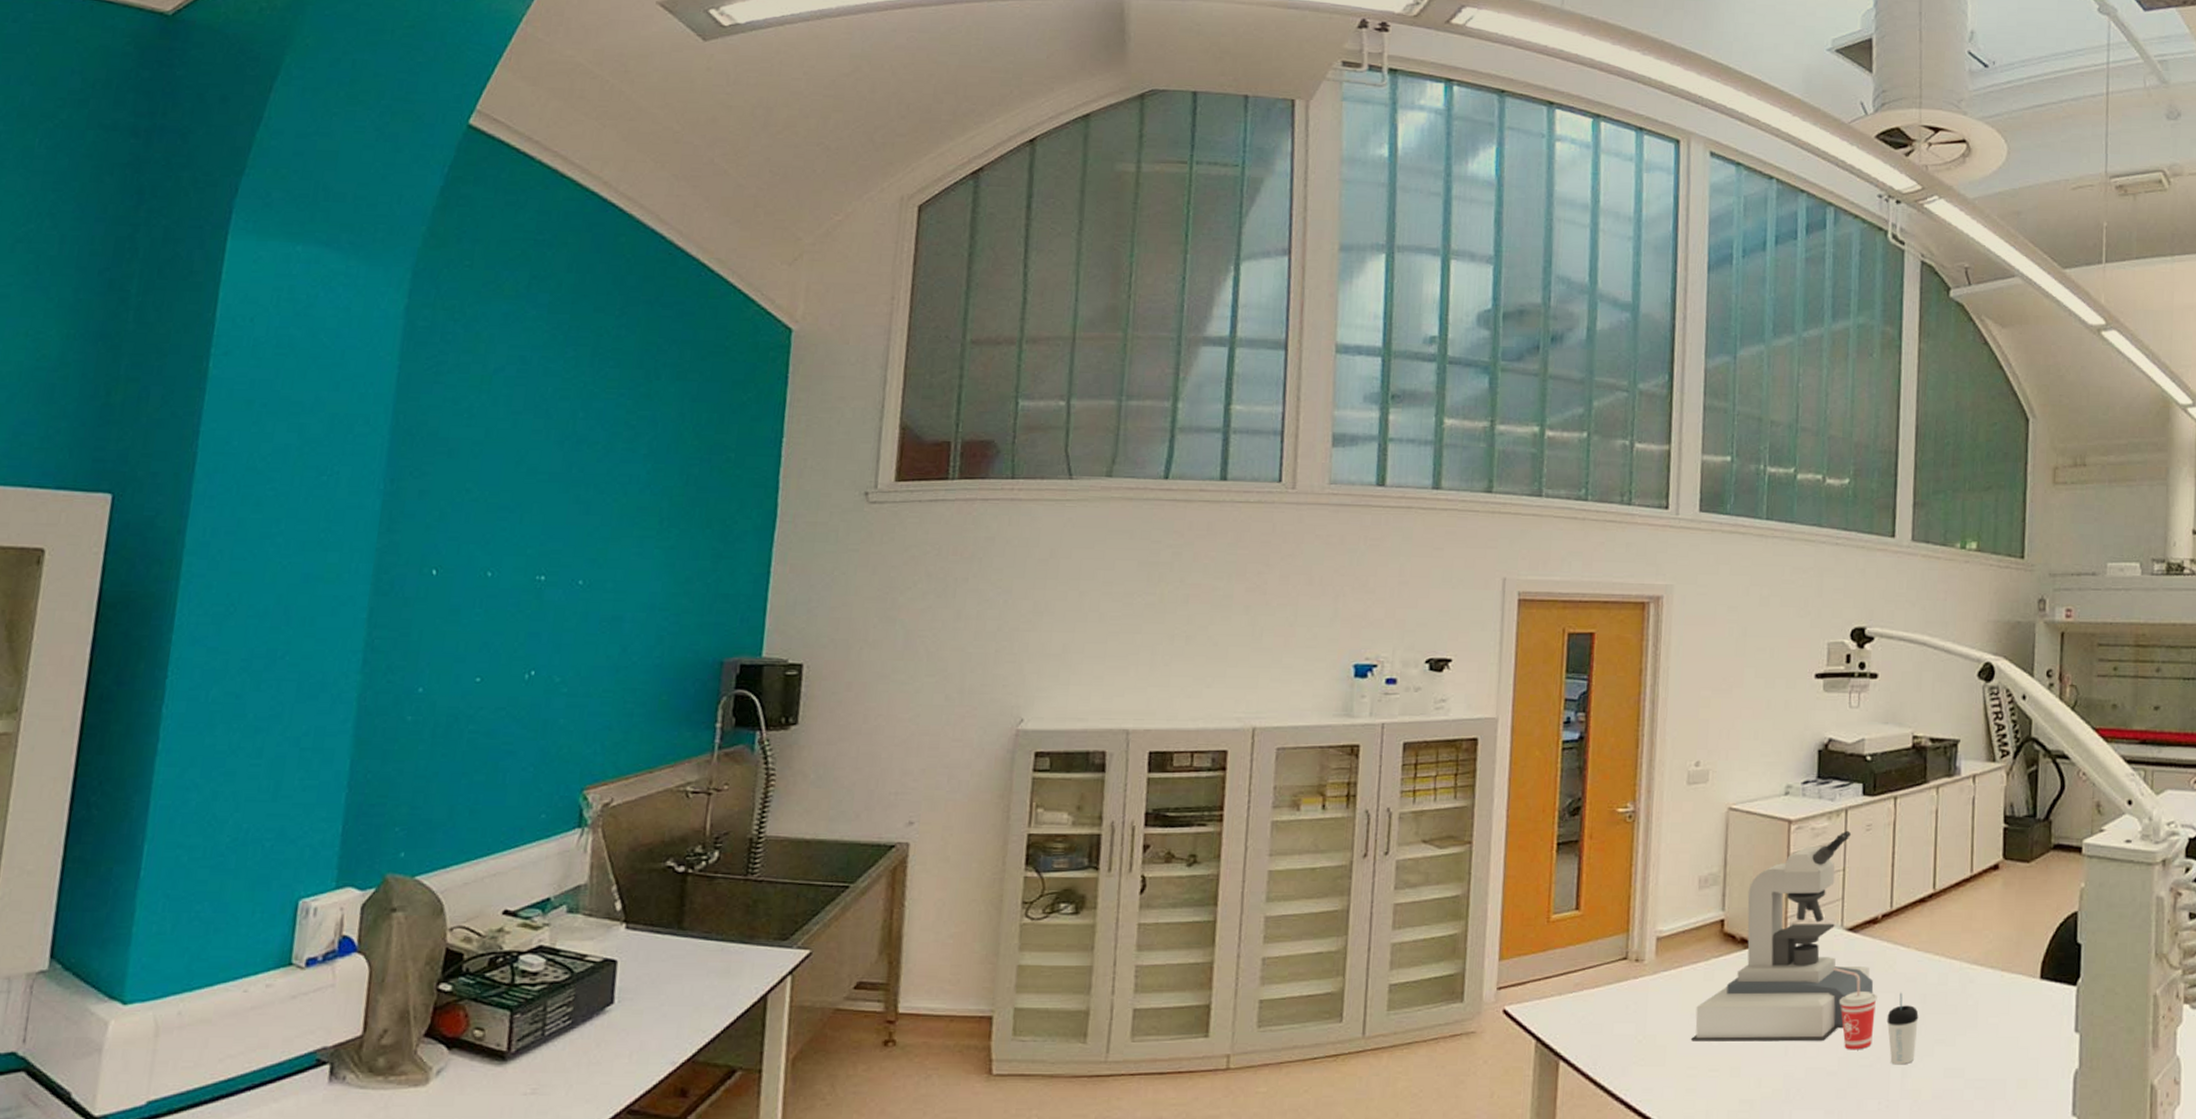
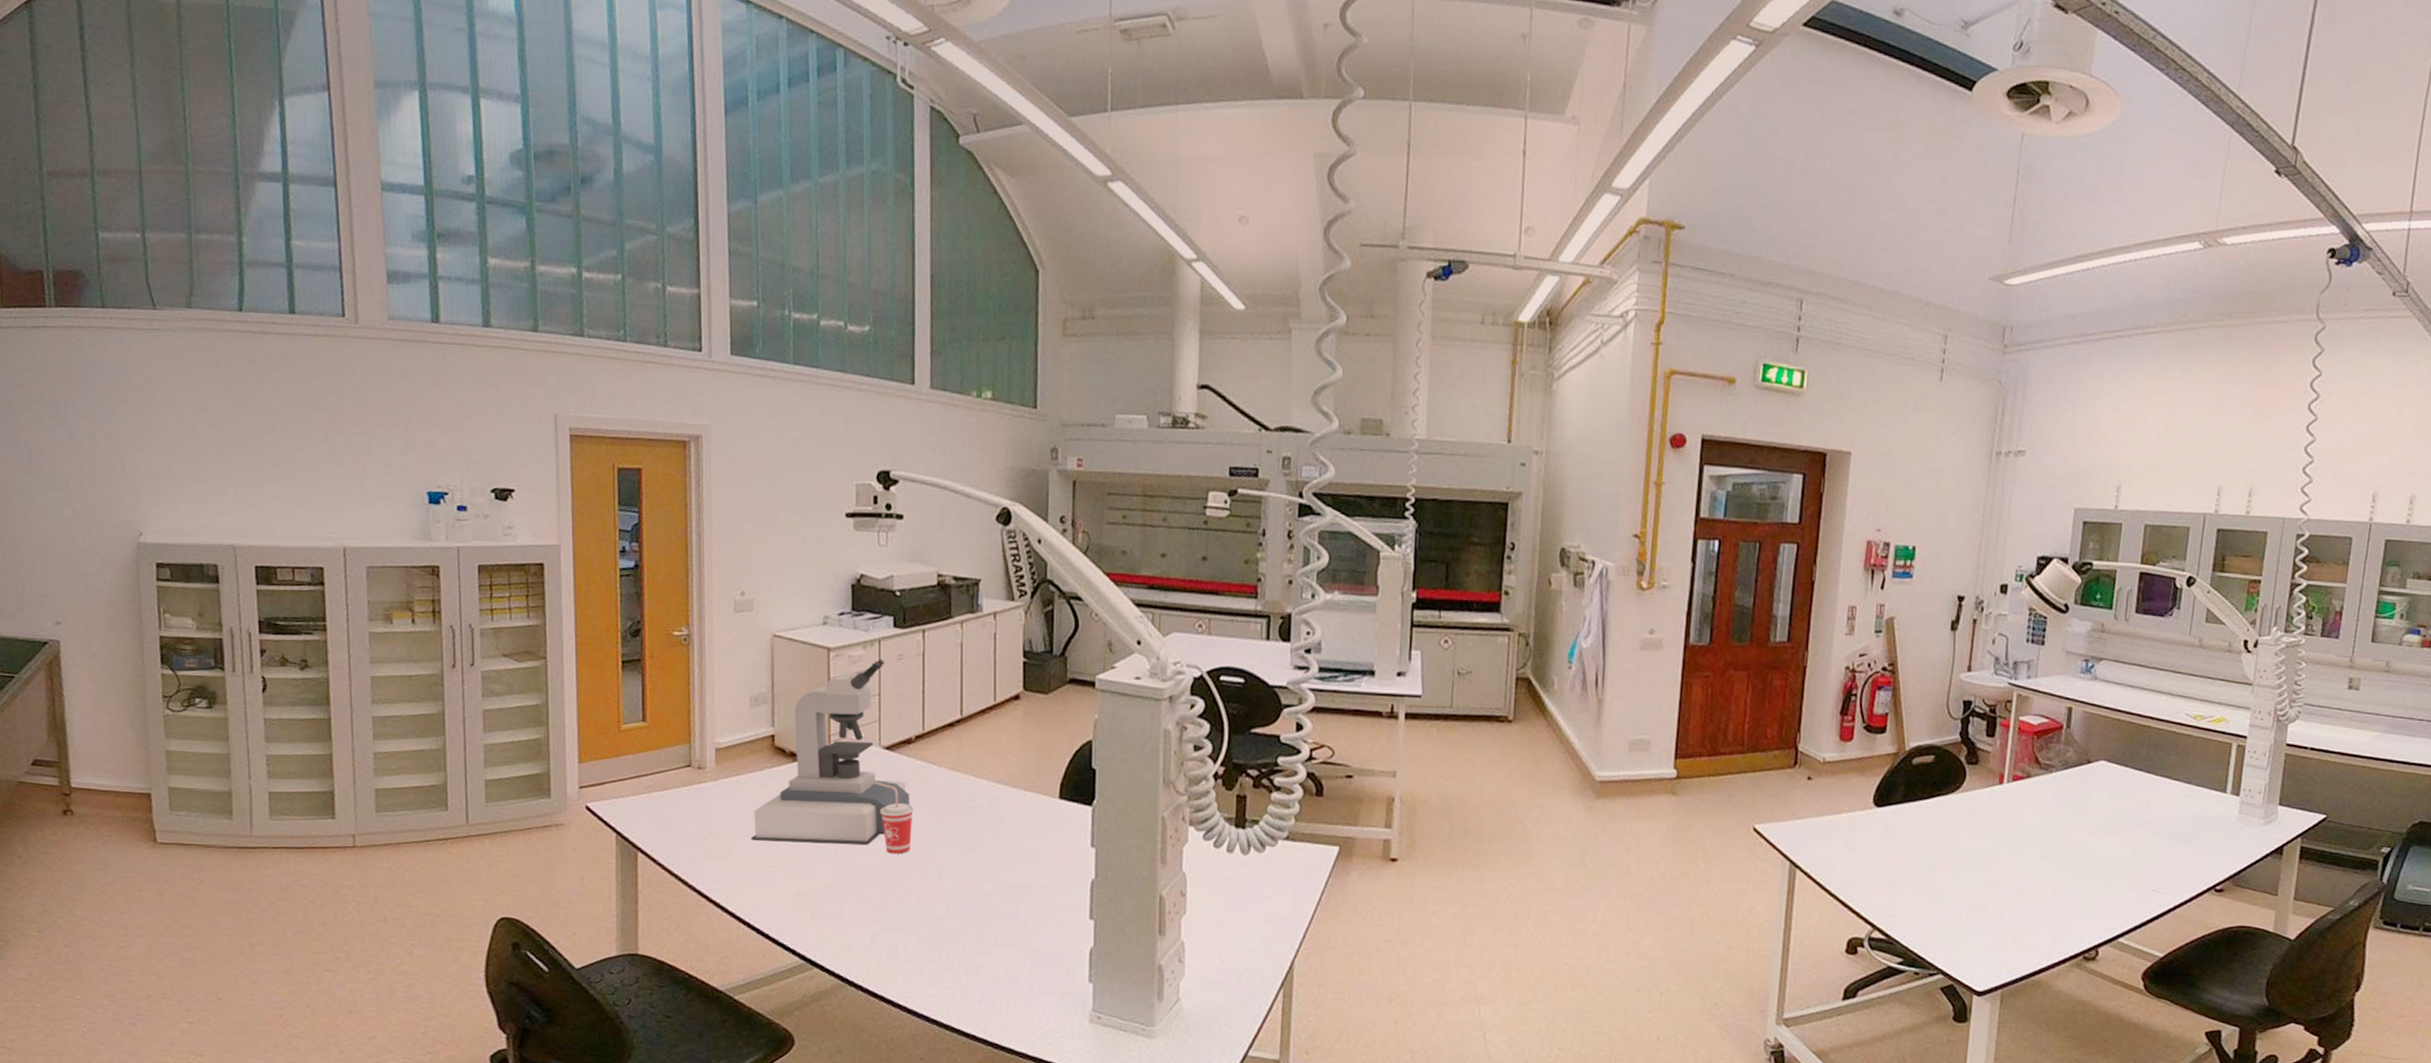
beverage cup: present [1886,992,1919,1065] -> none [923,805,951,869]

